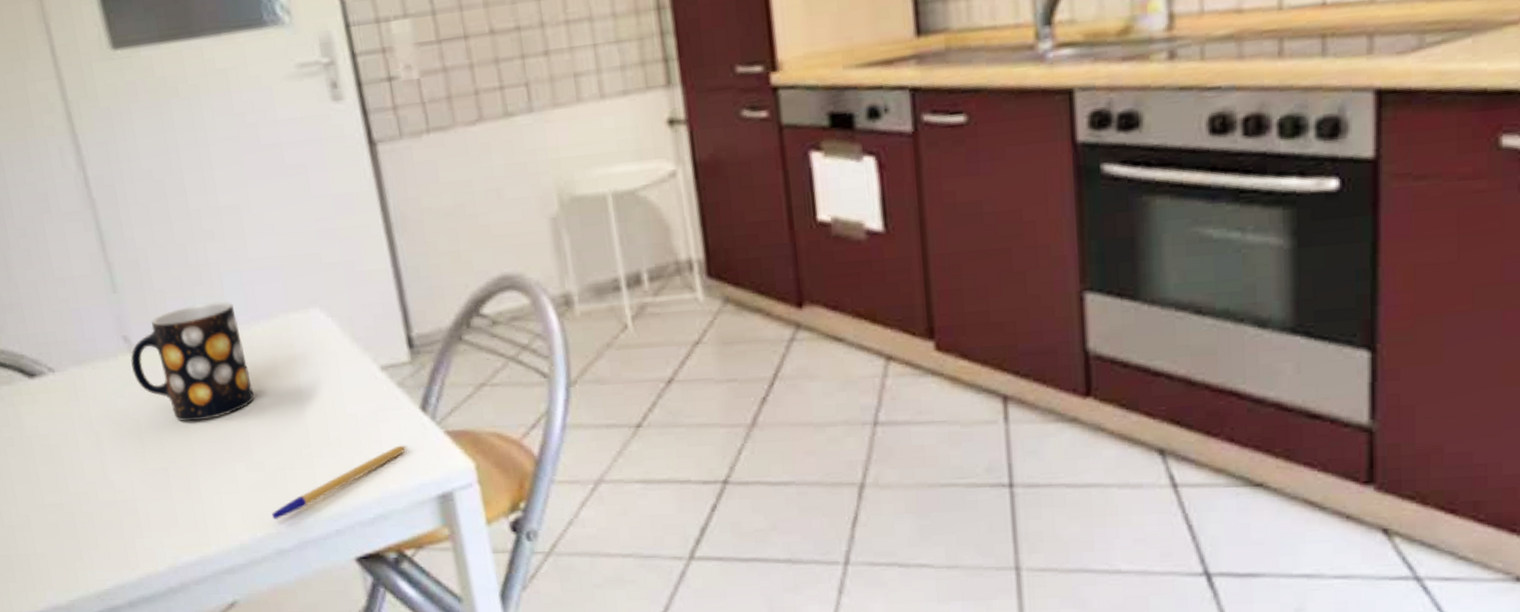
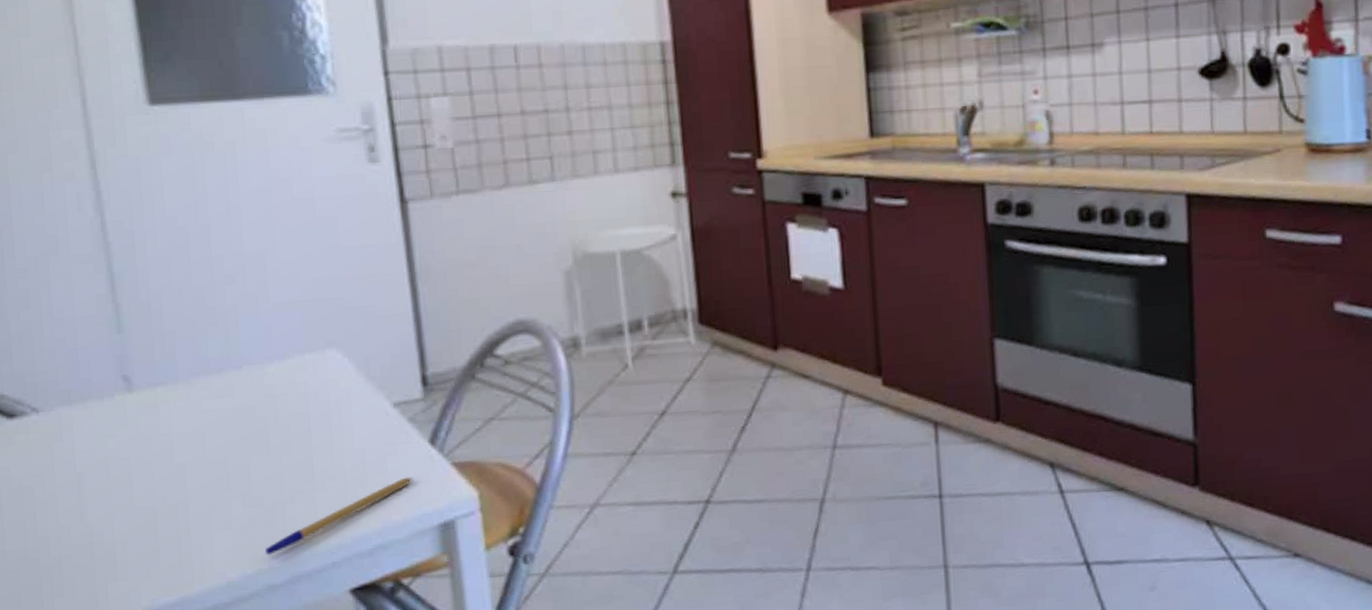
mug: present [130,301,255,422] -> none [128,342,261,460]

